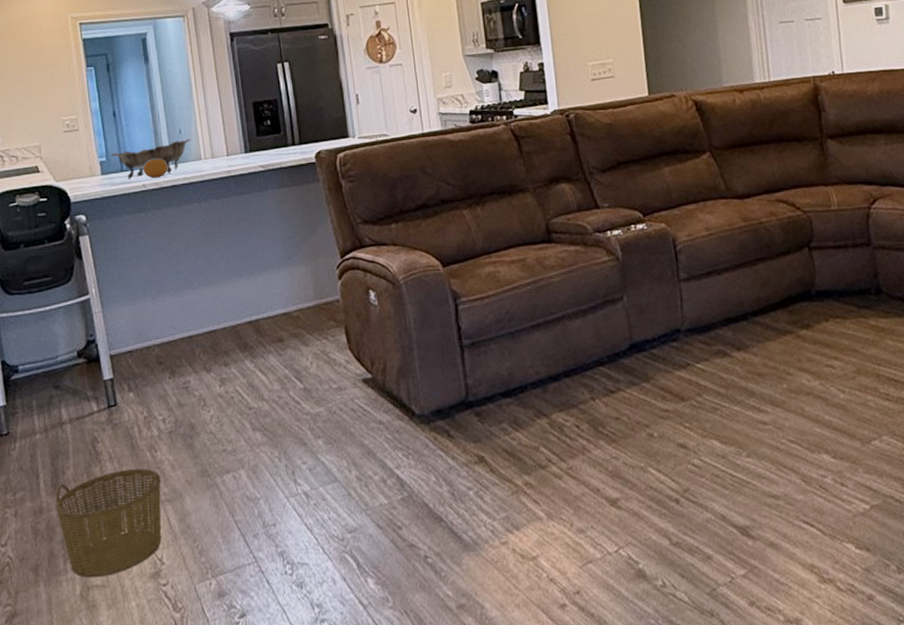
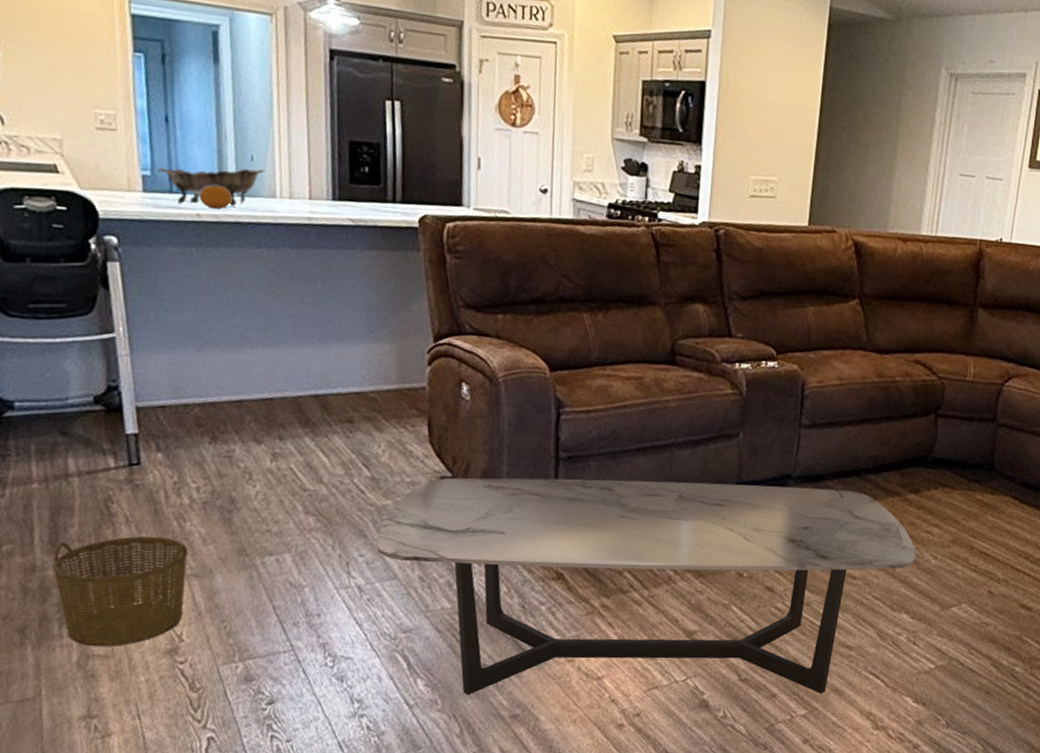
coffee table: none [315,335,823,590] -> present [376,477,916,696]

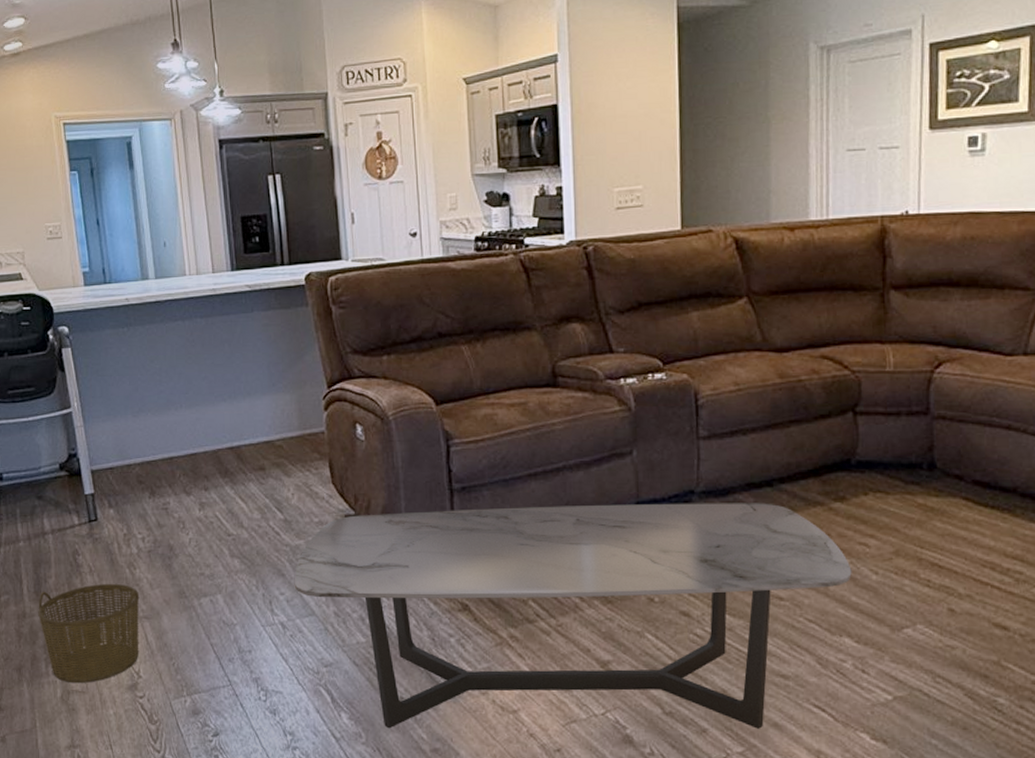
decorative bowl: present [157,167,266,207] -> none [93,253,176,292]
fruit: present [198,183,232,209] -> none [126,270,152,292]

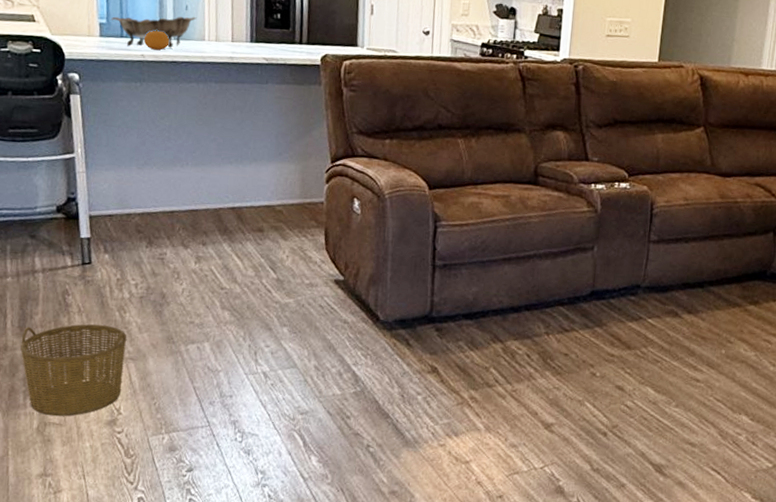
decorative bowl: none [93,253,176,292] -> present [111,16,197,48]
fruit: none [126,270,152,292] -> present [143,29,170,51]
coffee table: present [294,503,852,729] -> none [279,280,756,486]

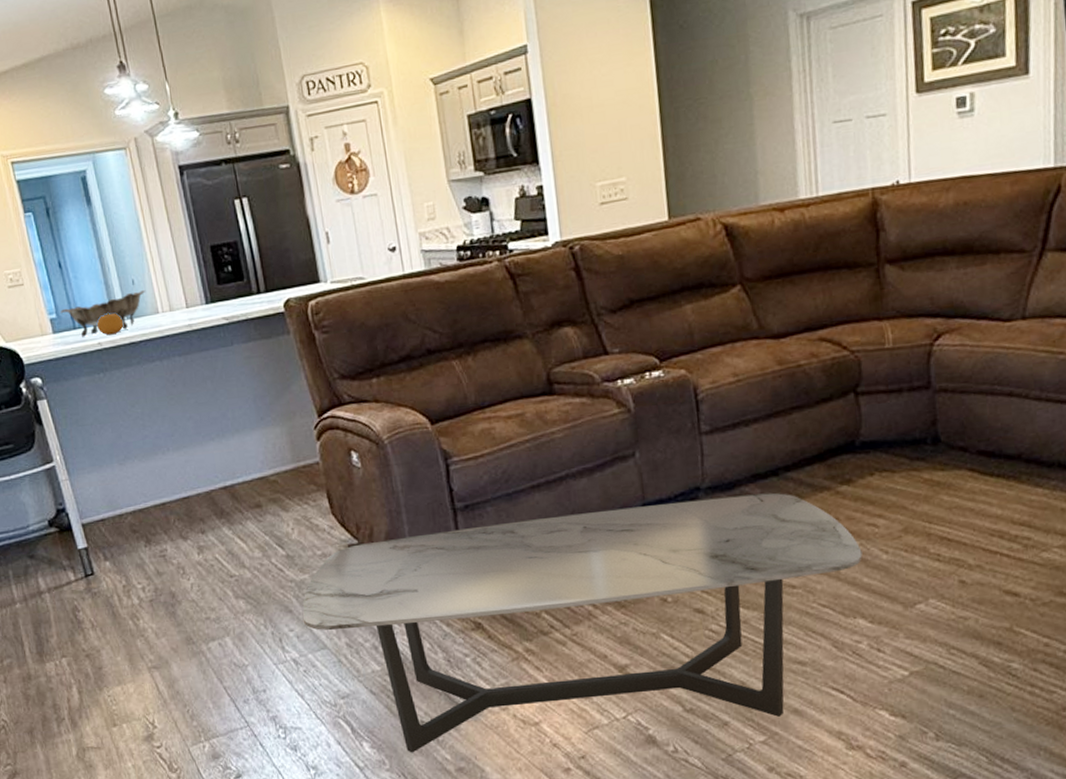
basket: present [20,324,127,416] -> none [42,636,152,740]
coffee table: none [279,280,756,486] -> present [301,492,863,753]

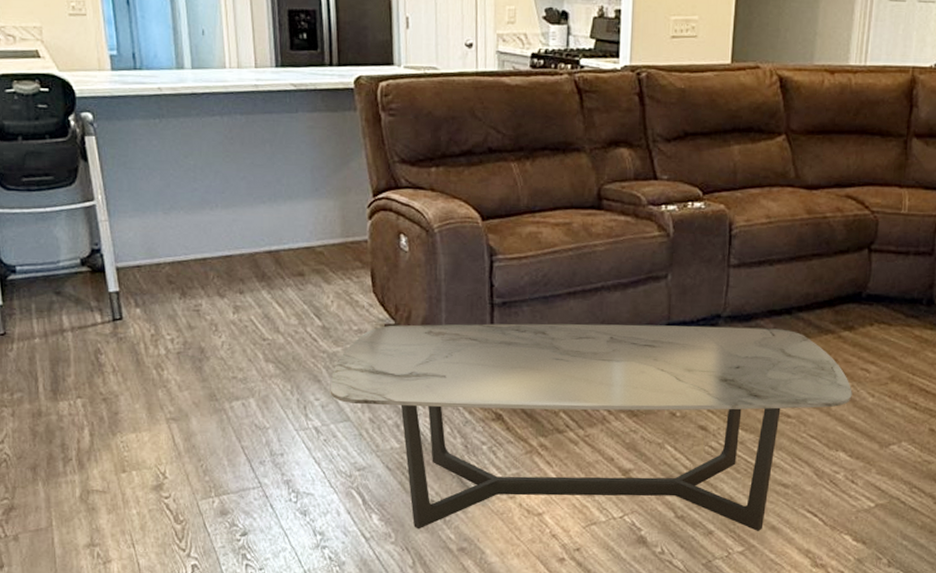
decorative bowl: present [60,290,146,337] -> none [122,42,215,79]
fruit: present [96,312,124,336] -> none [159,58,188,82]

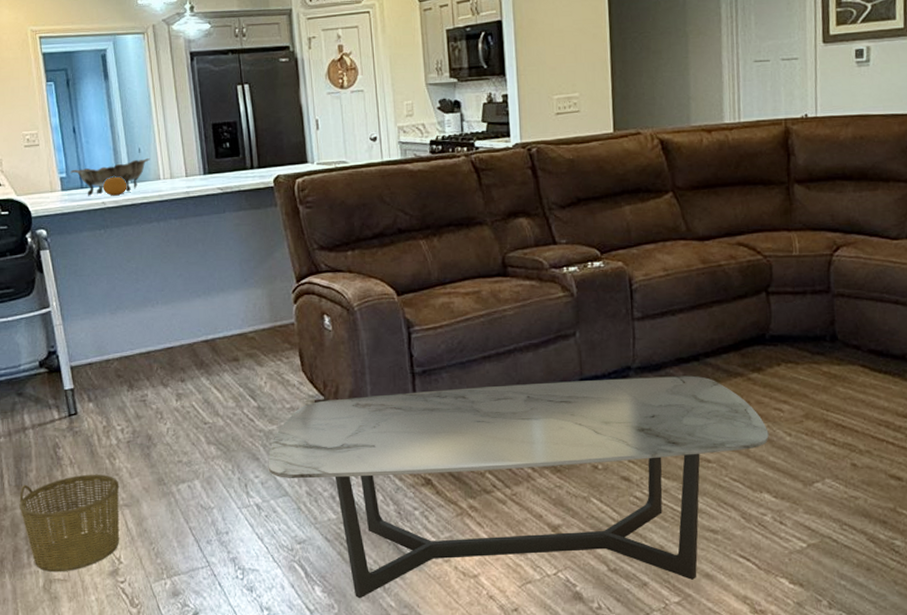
basket: none [55,383,167,483] -> present [19,474,120,572]
decorative bowl: none [122,42,215,79] -> present [70,158,150,196]
fruit: none [159,58,188,82] -> present [102,175,127,196]

